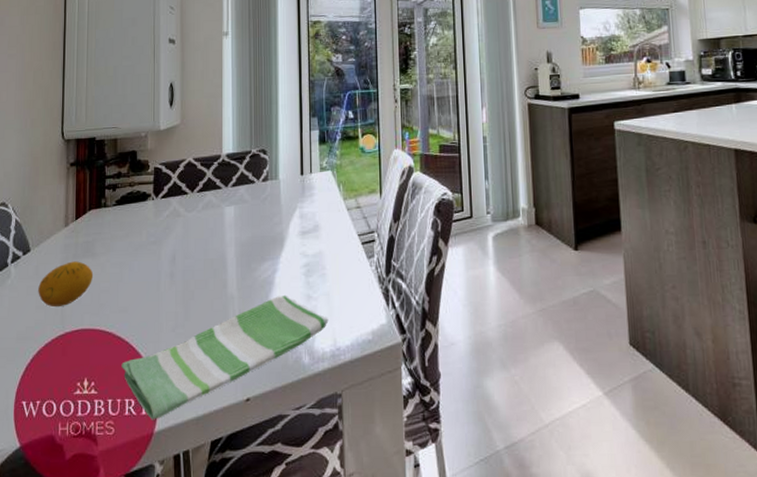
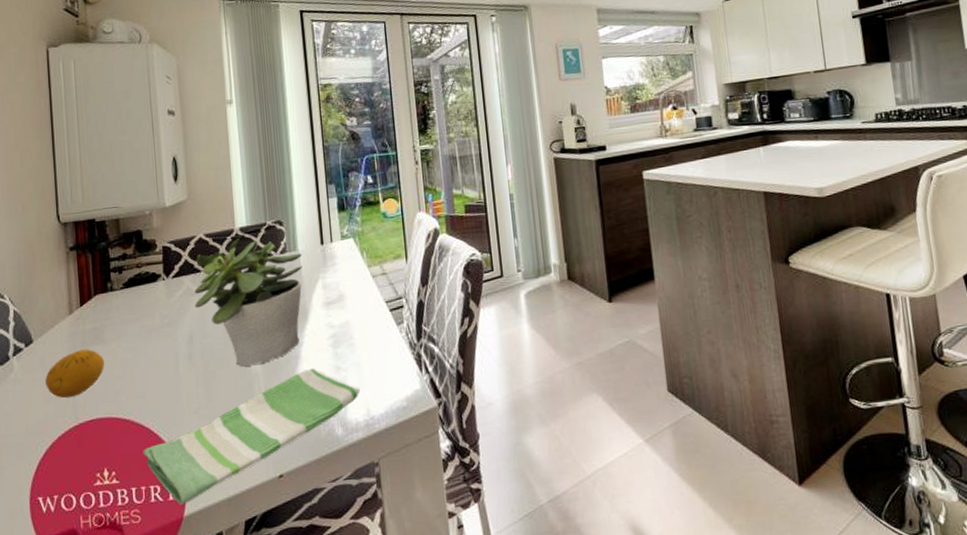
potted plant: none [179,163,283,289] -> present [194,237,303,367]

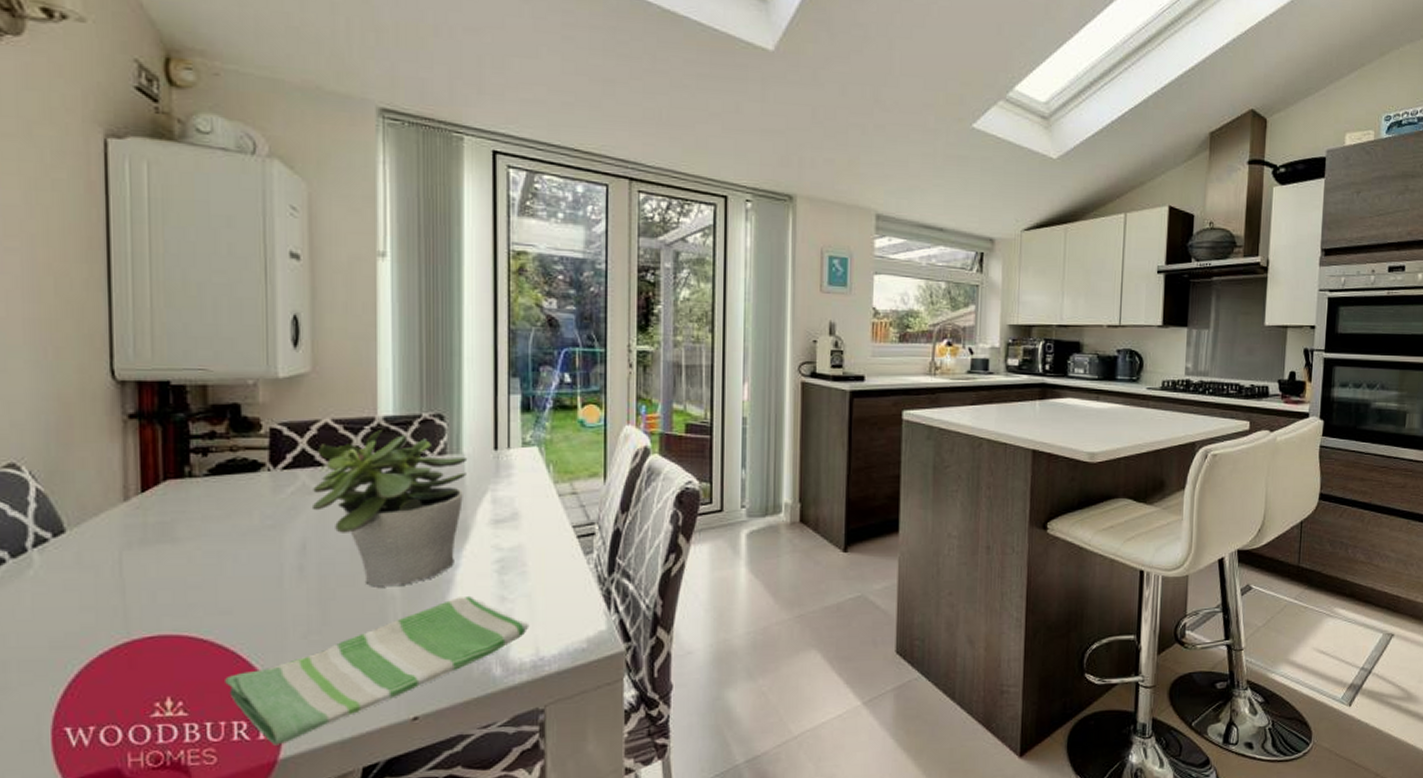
fruit: present [45,349,105,399] -> none [82,547,175,608]

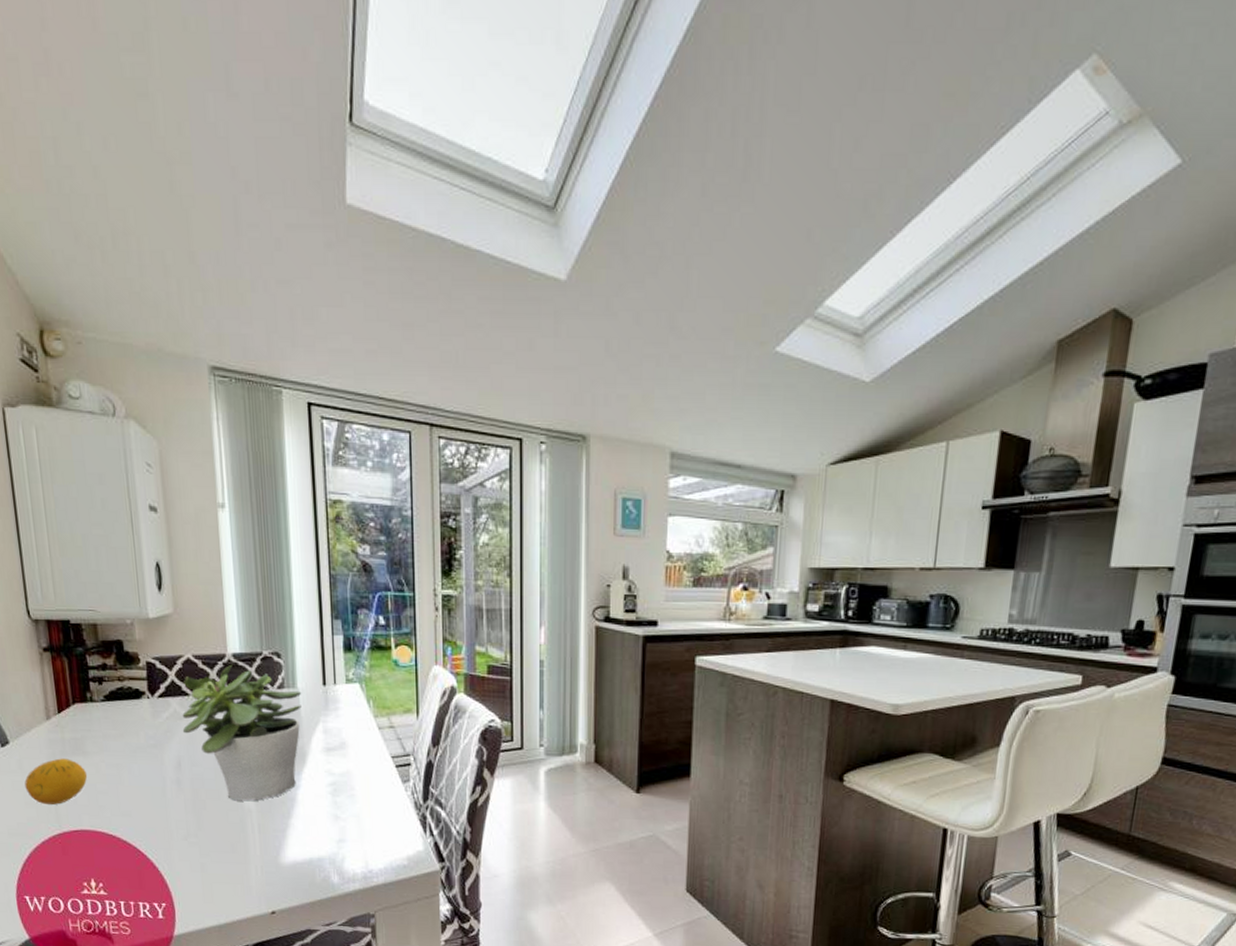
fruit: none [82,547,175,608] -> present [24,758,88,806]
dish towel: present [225,595,530,746] -> none [130,812,359,924]

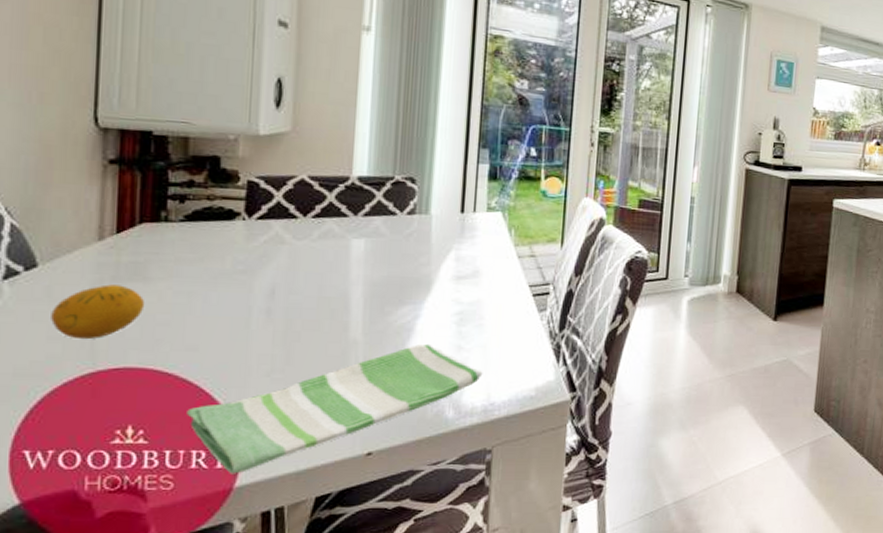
dish towel: none [130,812,359,924] -> present [187,343,483,474]
potted plant: present [182,664,302,801] -> none [282,187,436,332]

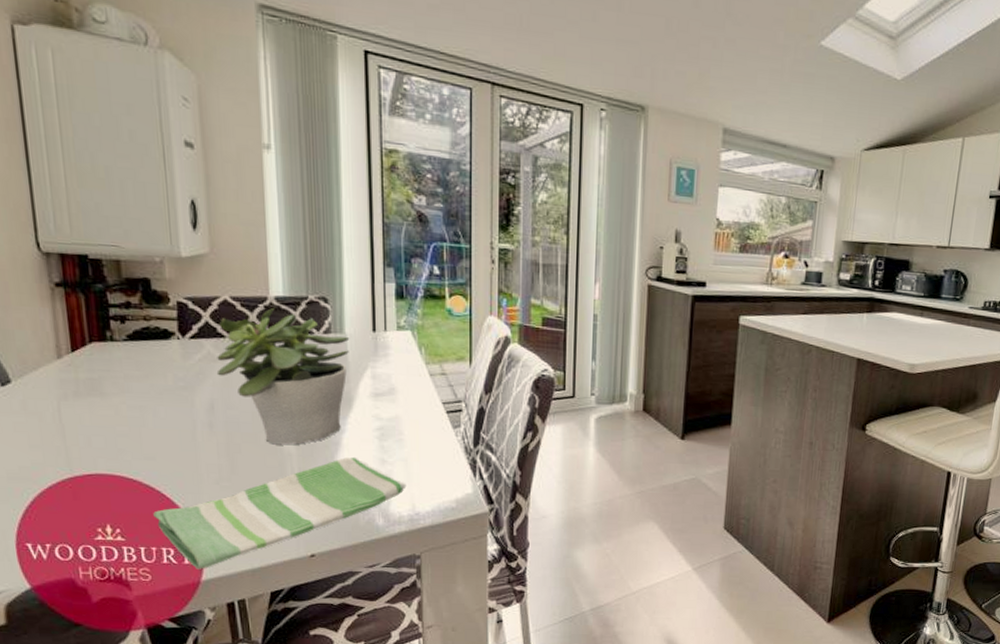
fruit: present [51,284,145,340] -> none [29,399,105,449]
potted plant: none [282,187,436,332] -> present [216,307,350,445]

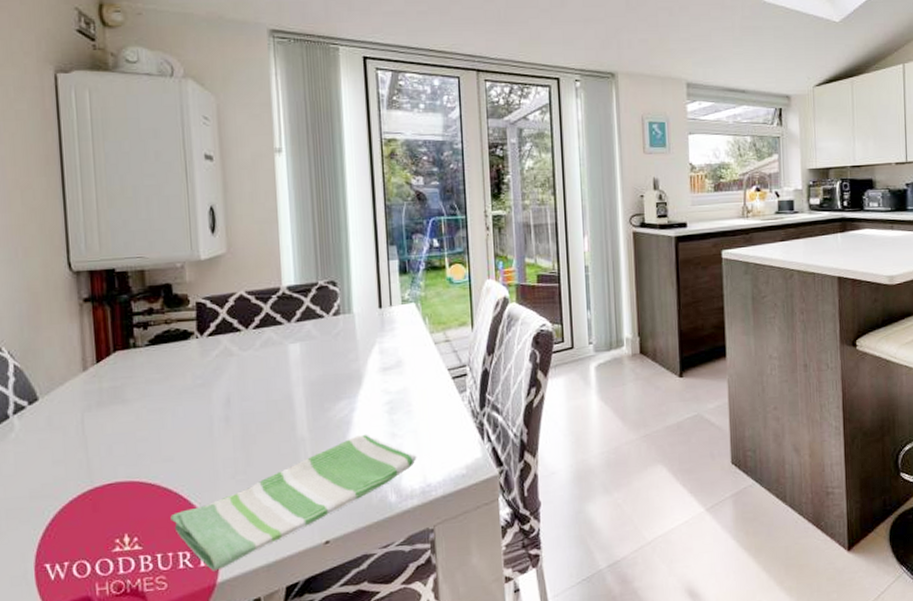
potted plant: present [216,307,350,445] -> none [232,296,358,432]

